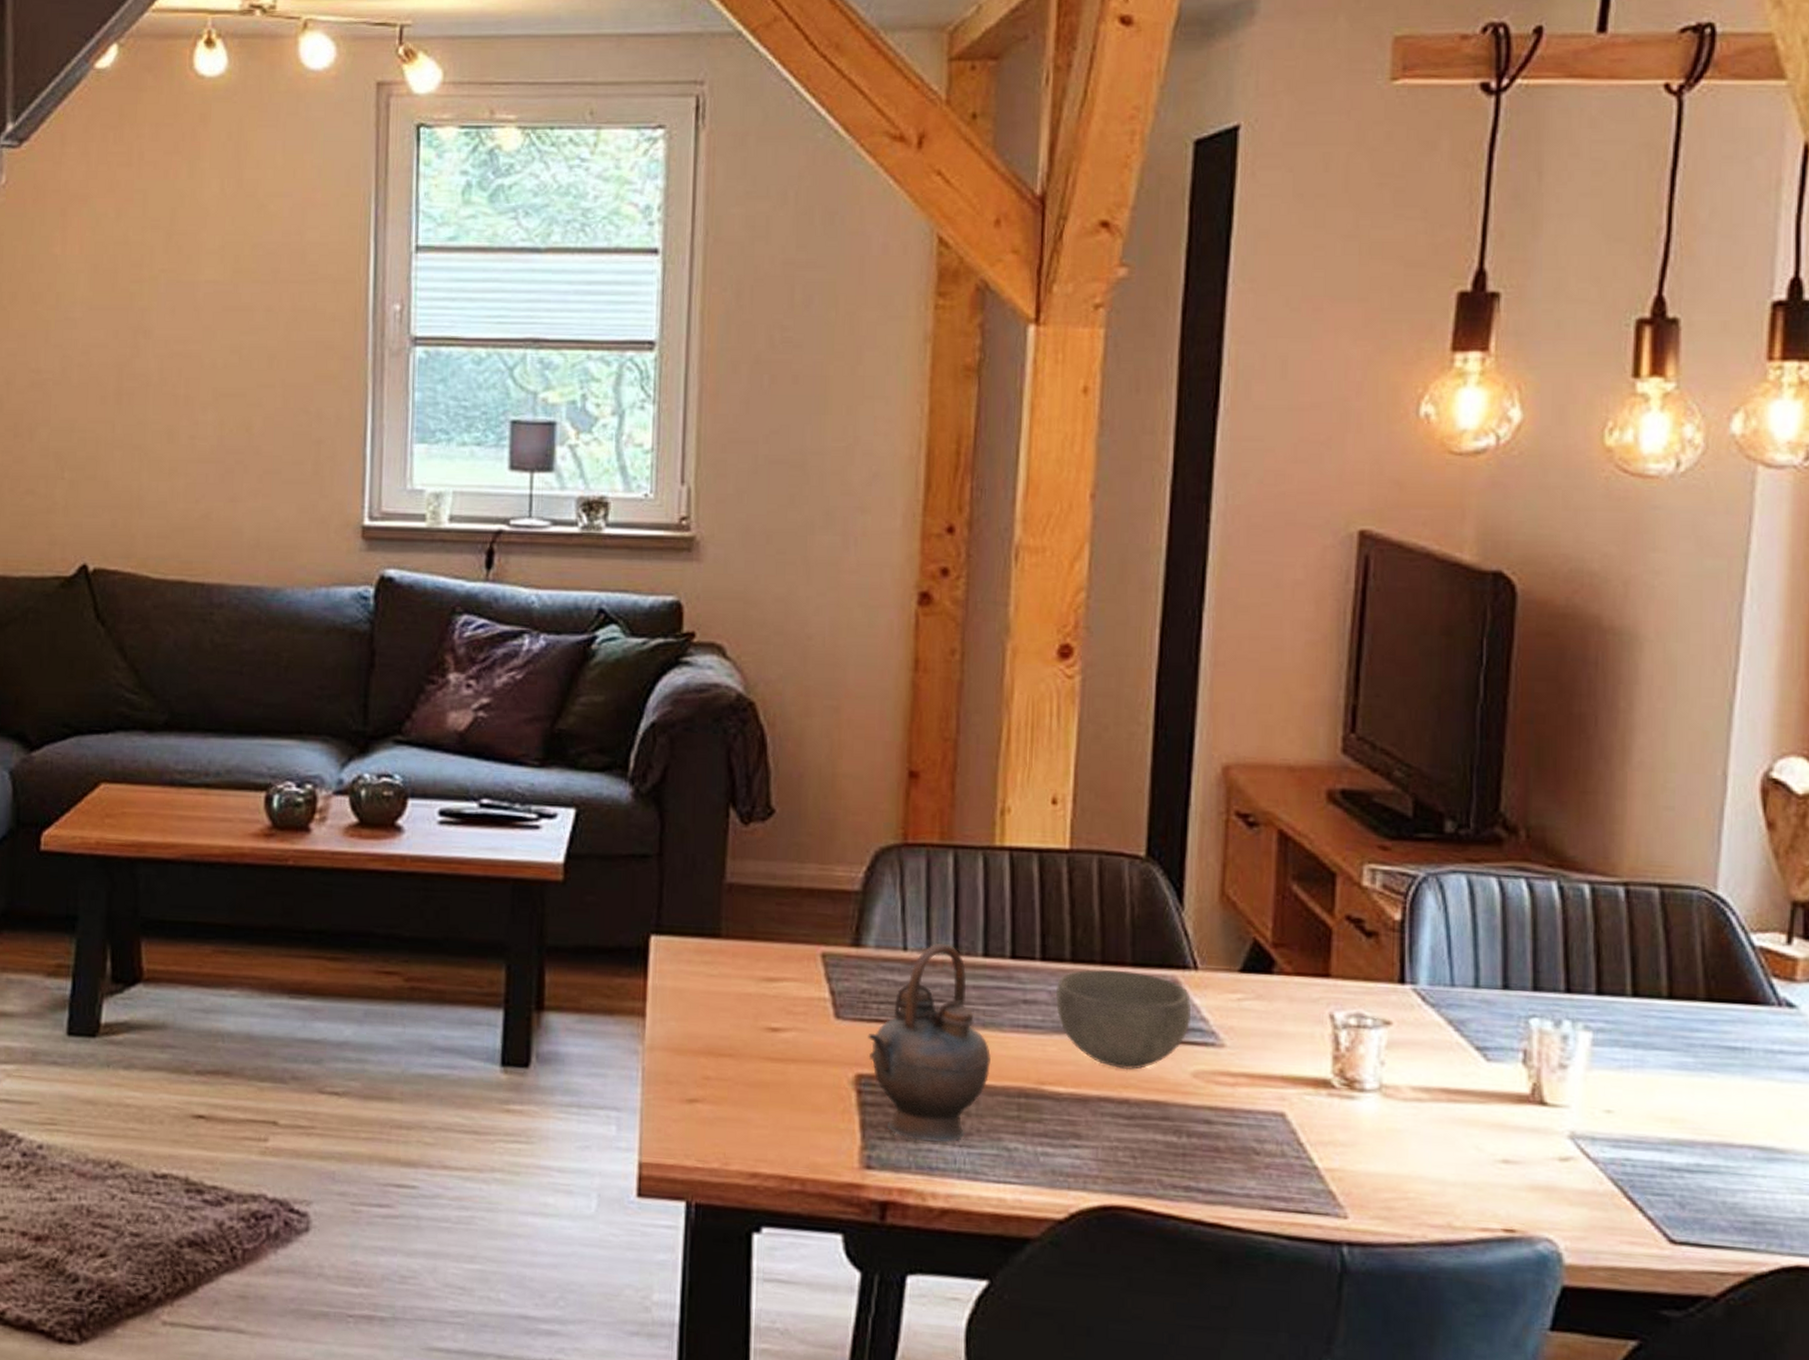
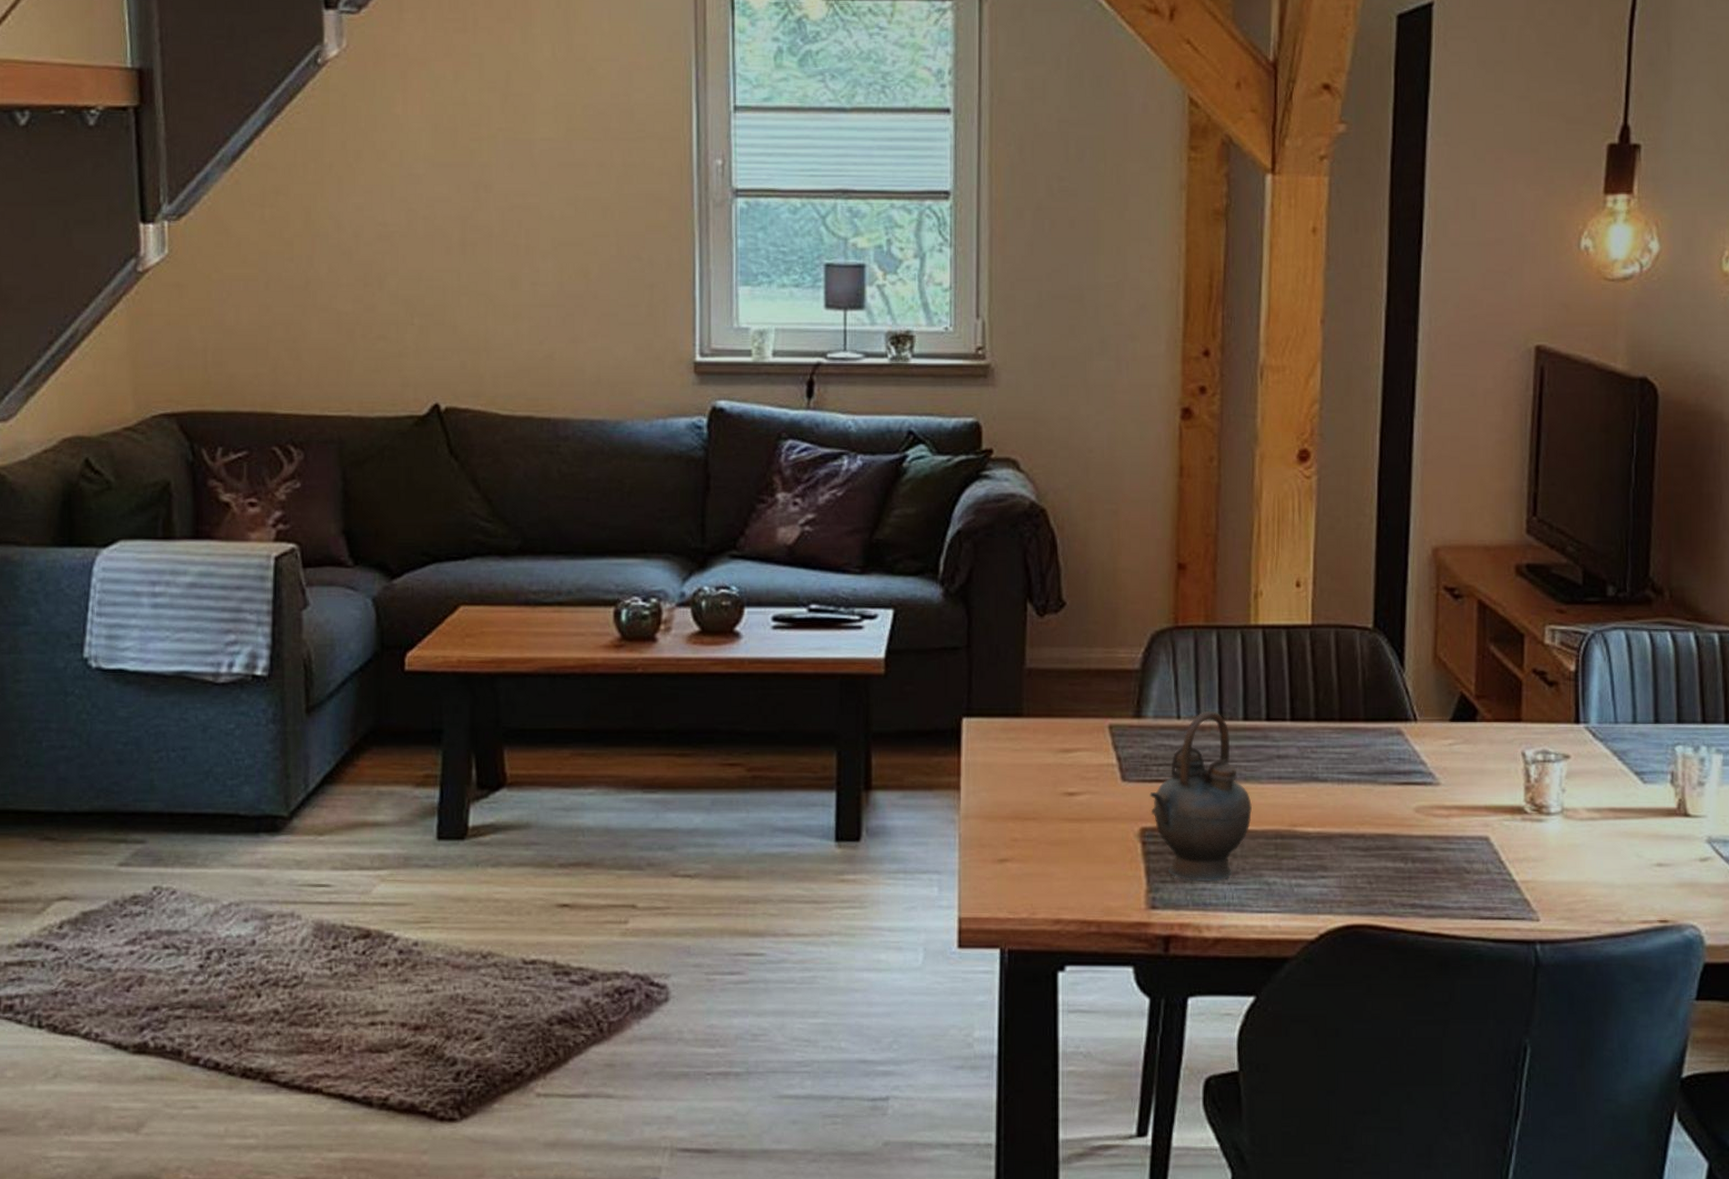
bowl: present [1055,969,1191,1070] -> none [1303,725,1412,810]

